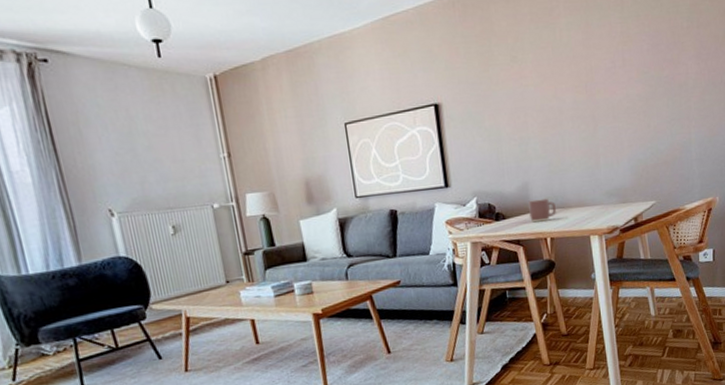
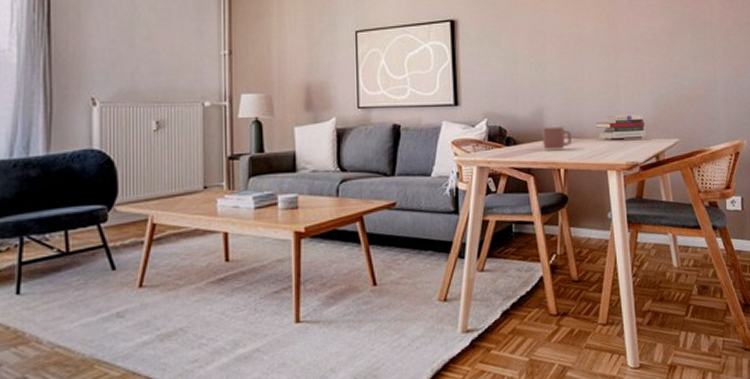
books: none [578,180,625,208] -> present [596,114,646,140]

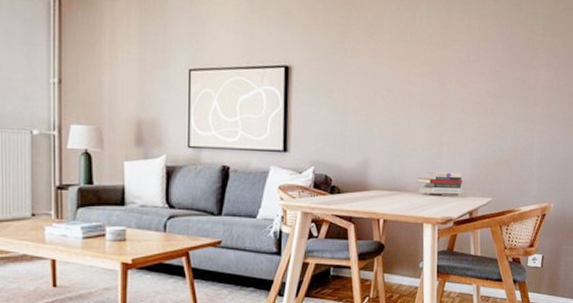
mug: present [542,126,572,151] -> none [365,178,393,202]

